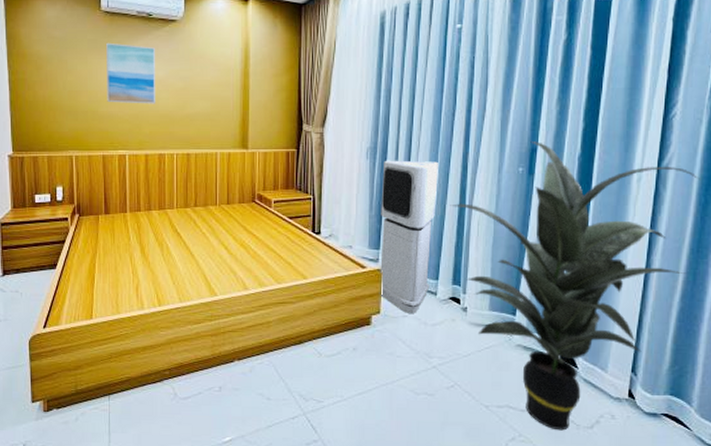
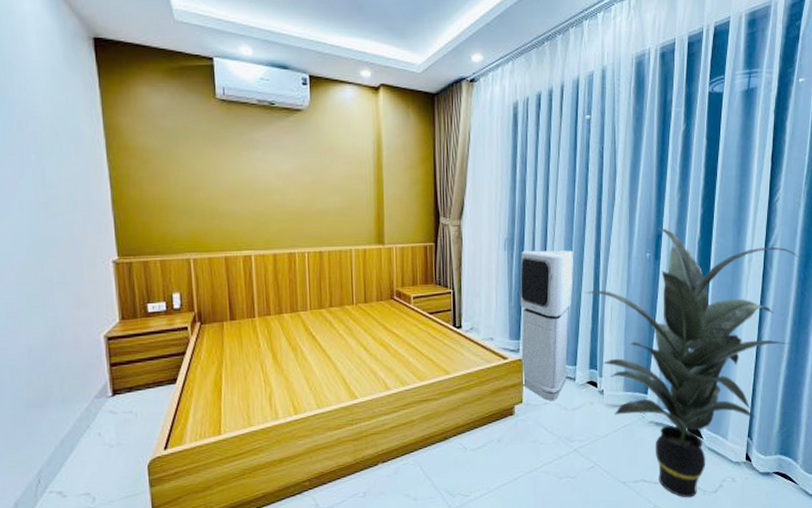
wall art: present [106,42,156,104] -> none [224,133,283,200]

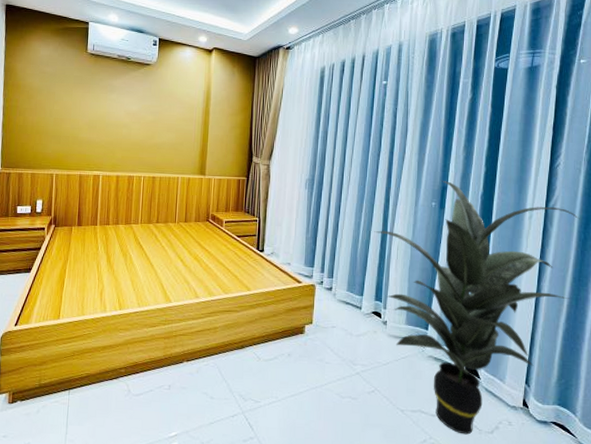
air purifier: present [520,250,573,400] -> none [312,190,365,325]

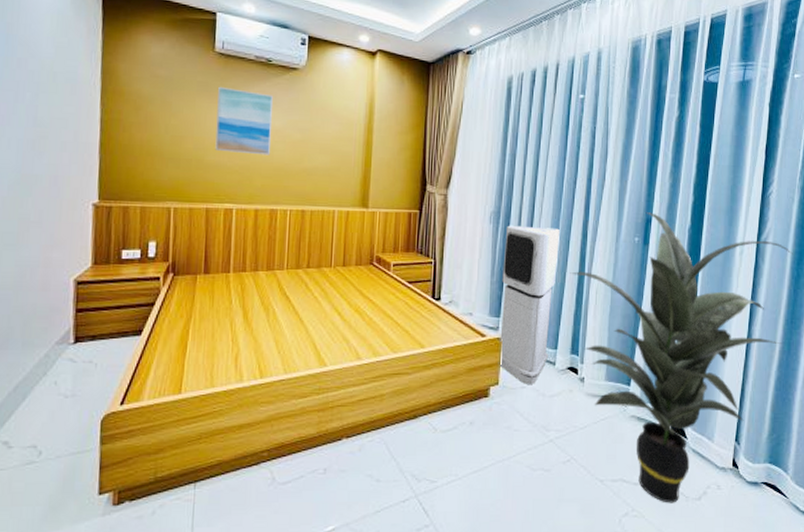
wall art: none [87,79,132,133] -> present [215,86,274,156]
air purifier: none [312,190,365,325] -> present [498,225,560,384]

